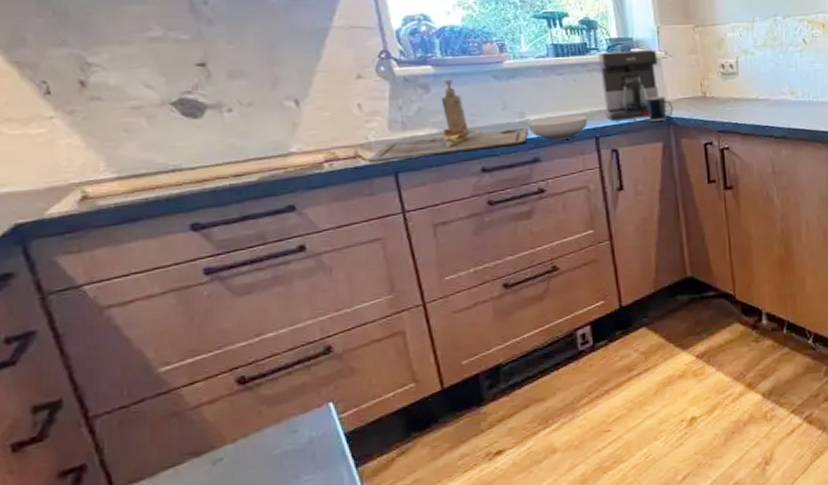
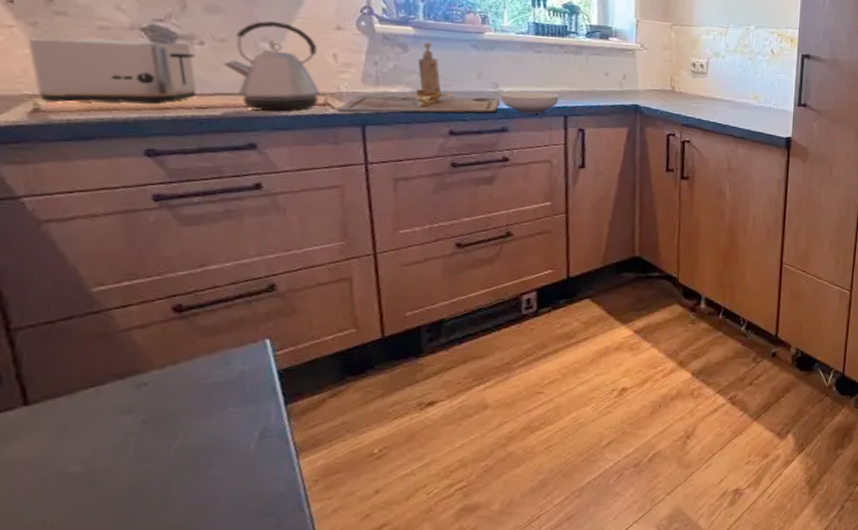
toaster: none [68,112,232,189] -> present [27,37,197,103]
kettle: none [253,78,356,171] -> present [223,20,327,111]
coffee maker: present [598,50,659,122] -> none [576,36,634,104]
mug: present [645,96,673,122] -> none [616,84,642,109]

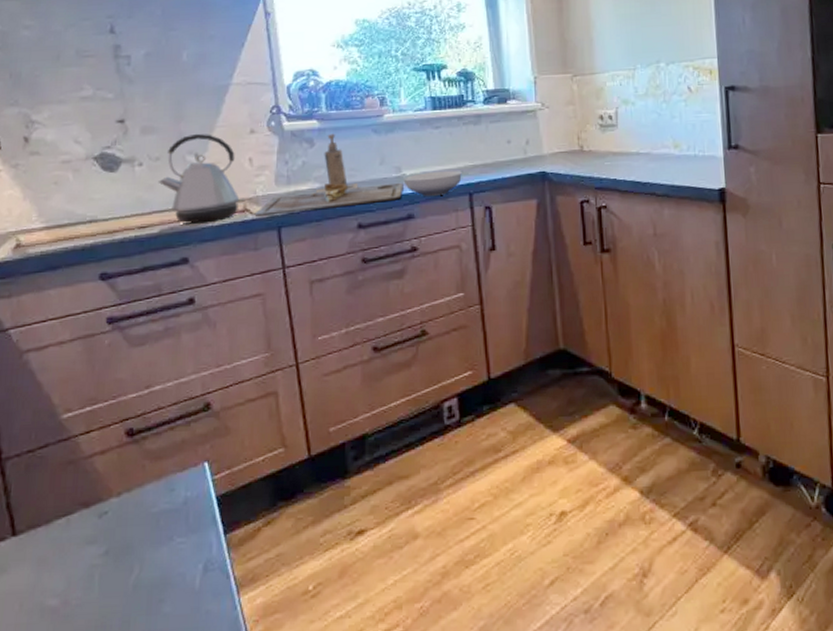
toaster: present [27,37,197,103] -> none [11,166,139,237]

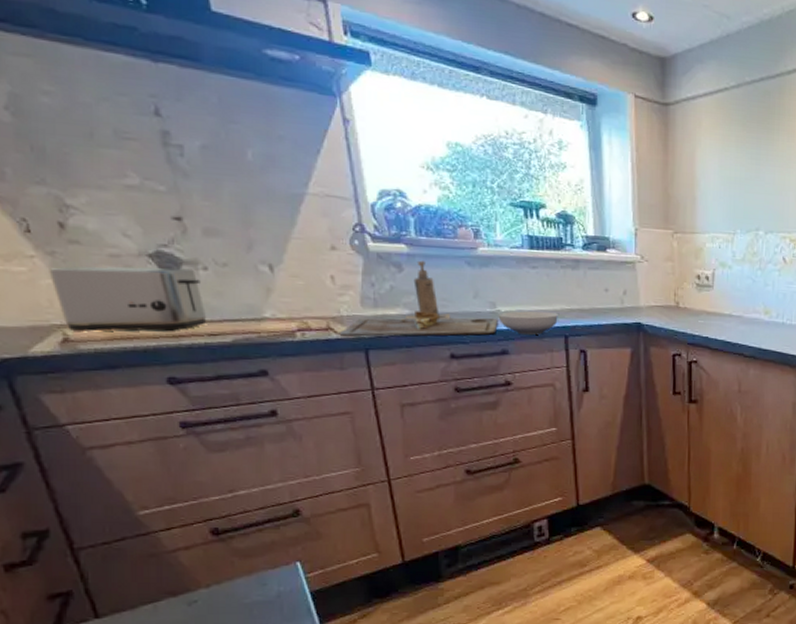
toaster: none [11,166,139,237] -> present [49,265,207,332]
kettle: present [158,133,245,224] -> none [228,242,328,337]

